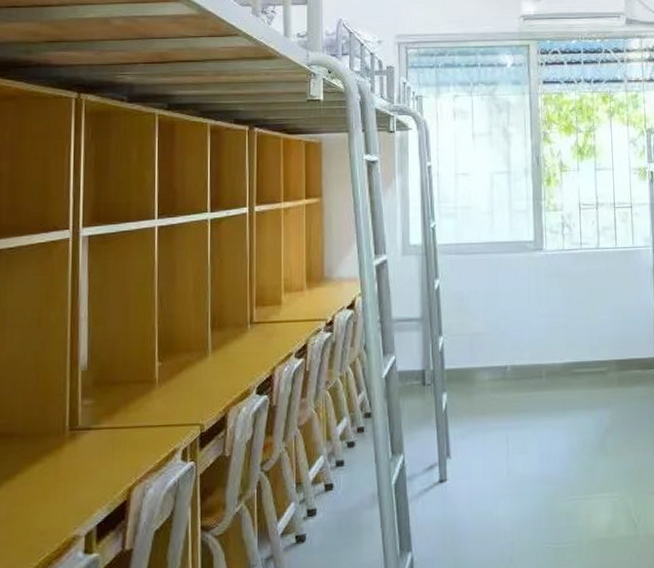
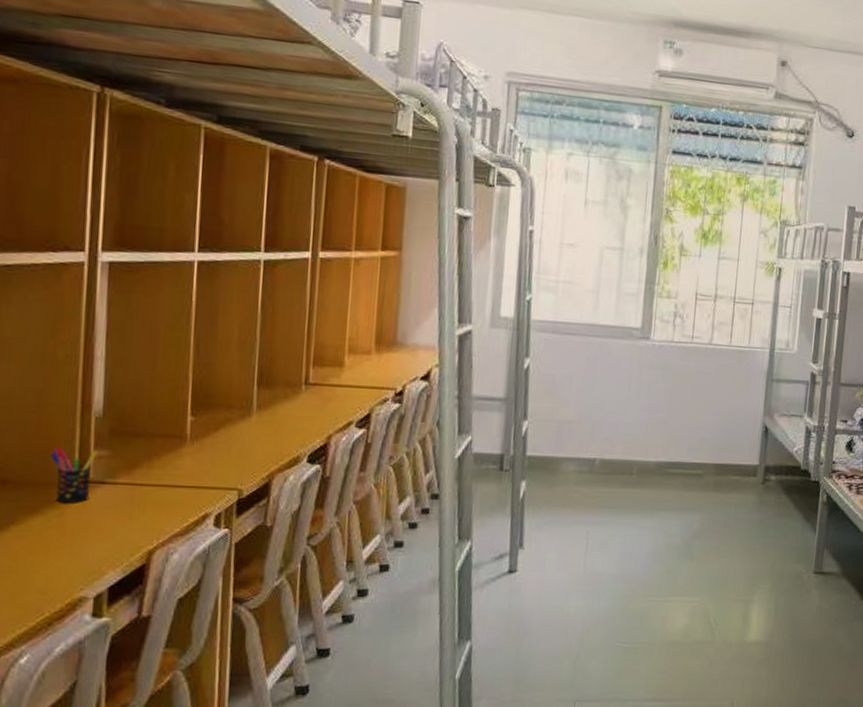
pen holder: none [47,399,85,450] -> present [50,446,98,503]

